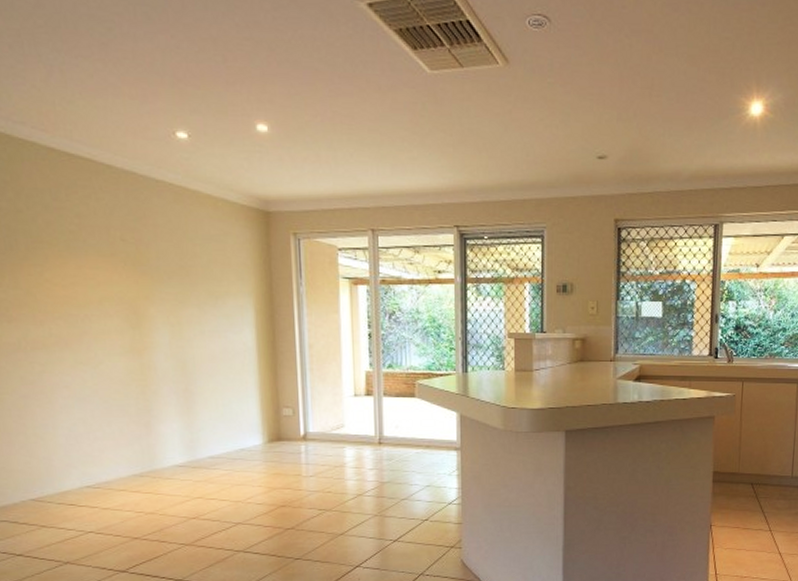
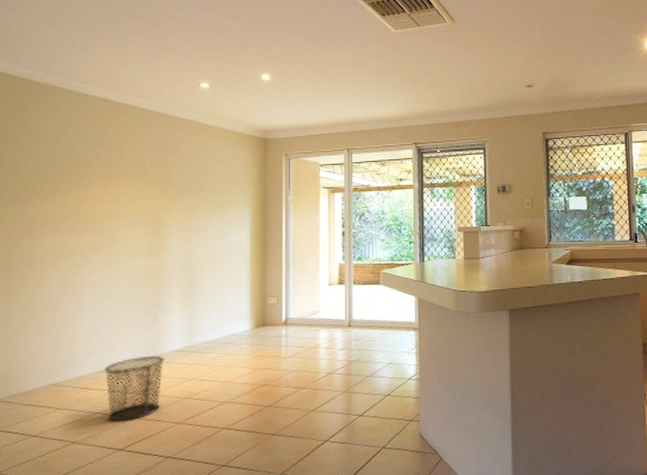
waste bin: none [92,470,164,542] -> present [104,355,164,422]

